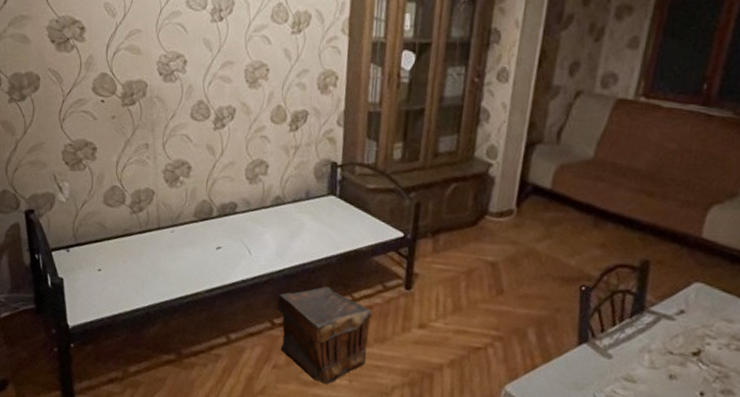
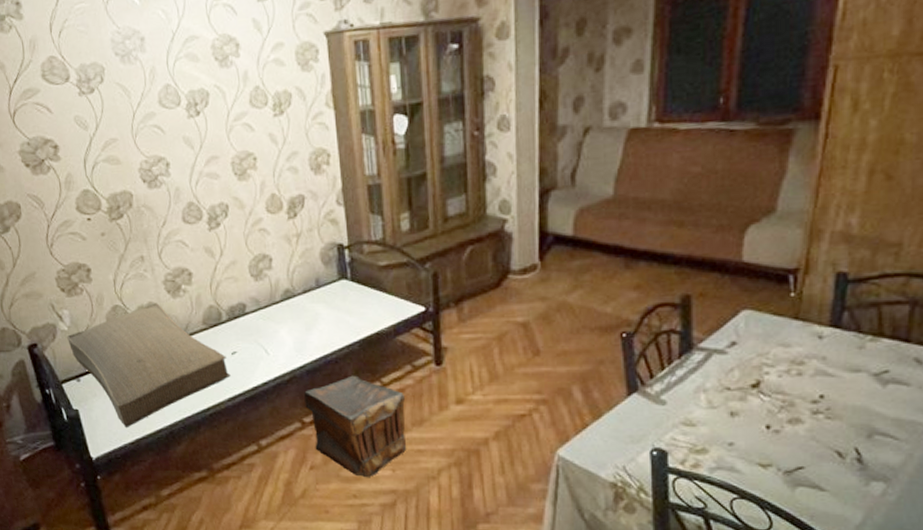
cushion: none [64,189,212,303] -> present [67,303,231,428]

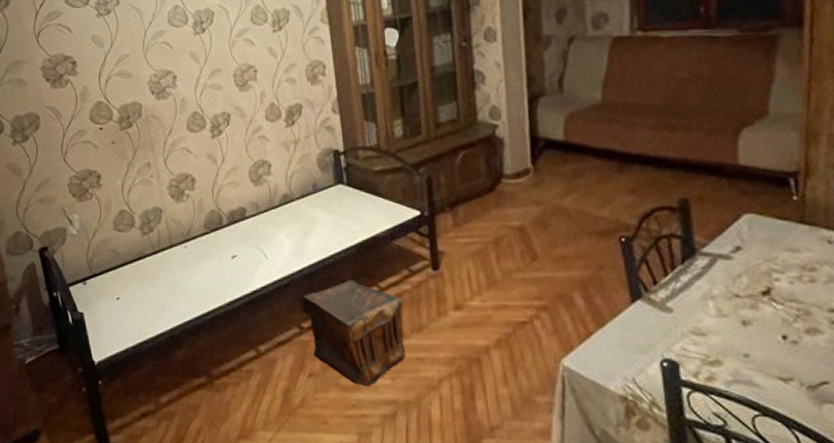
cushion: present [67,303,231,428] -> none [76,208,231,332]

